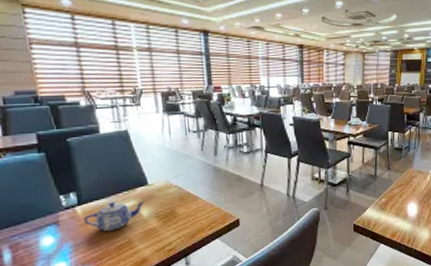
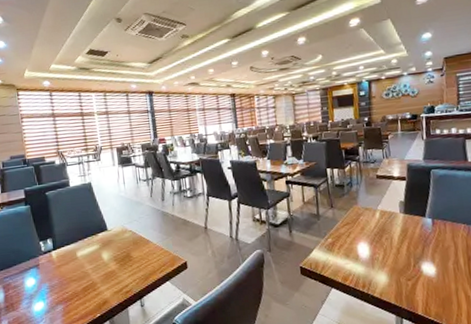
teapot: present [83,201,145,231] -> none [57,245,105,273]

